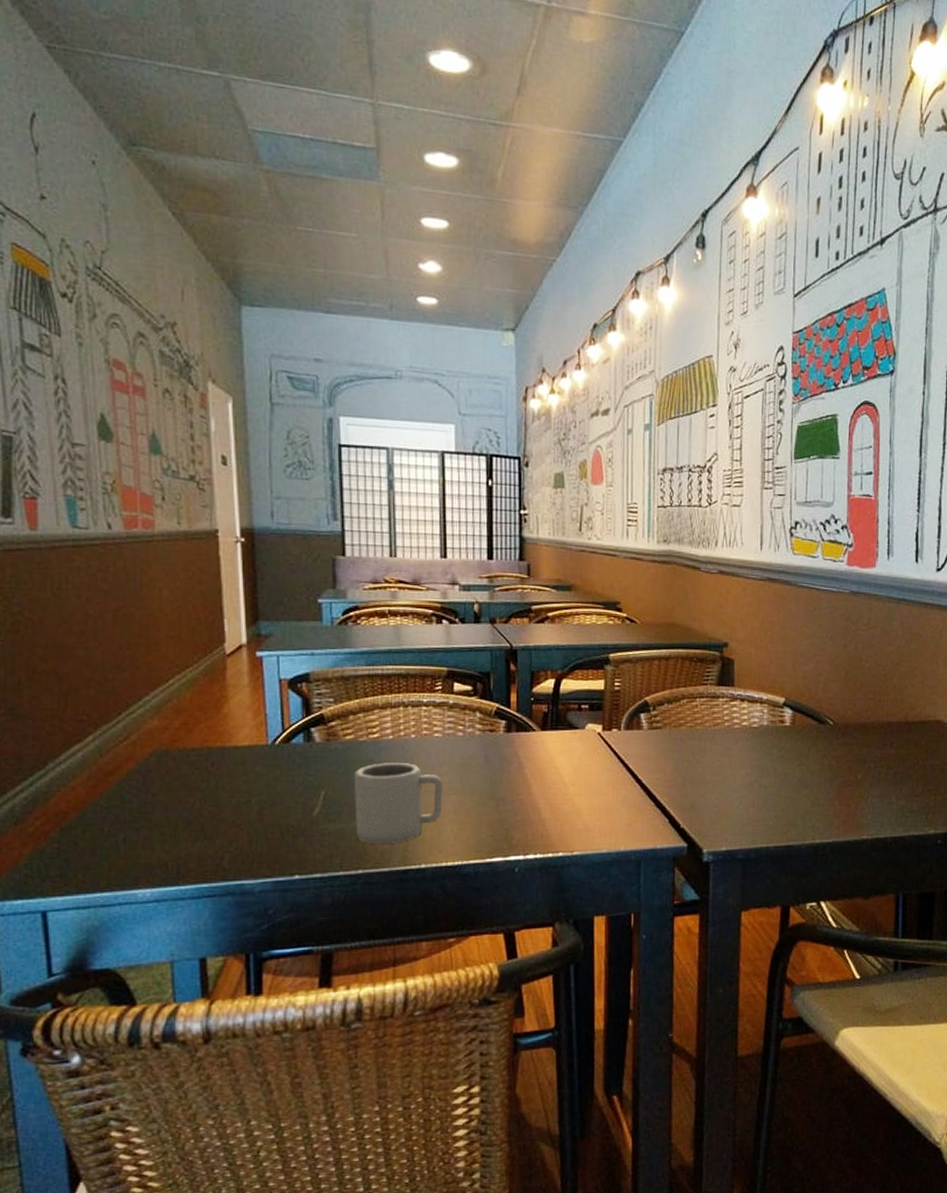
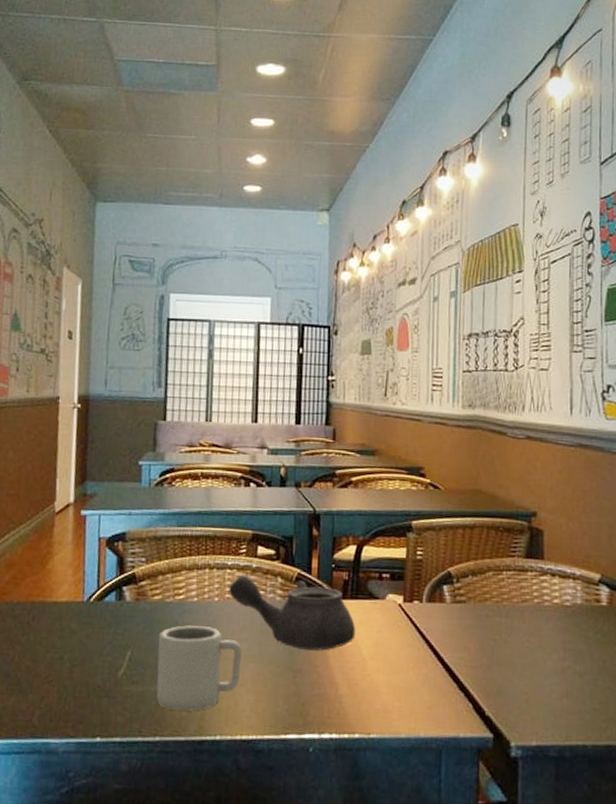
teapot: none [426,711,557,780] -> present [229,574,356,651]

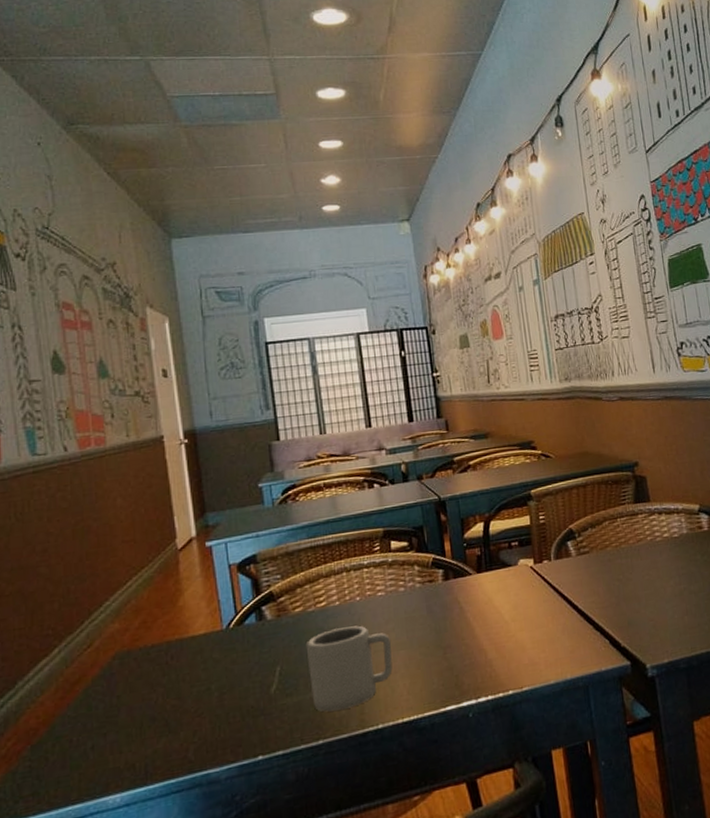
teapot: present [229,574,356,651] -> none [369,563,496,628]

